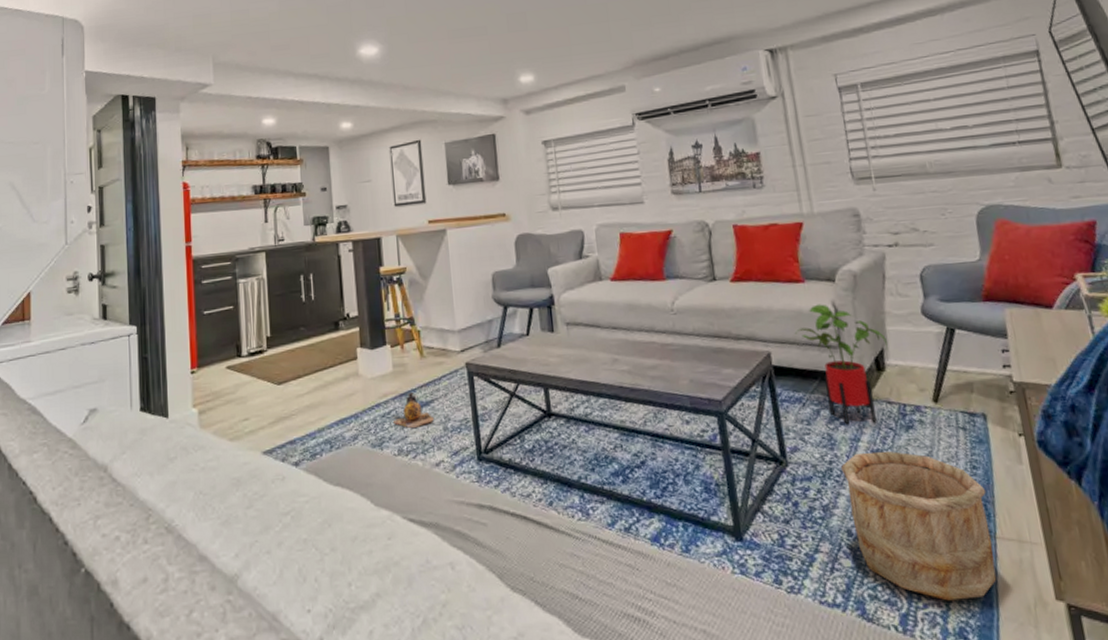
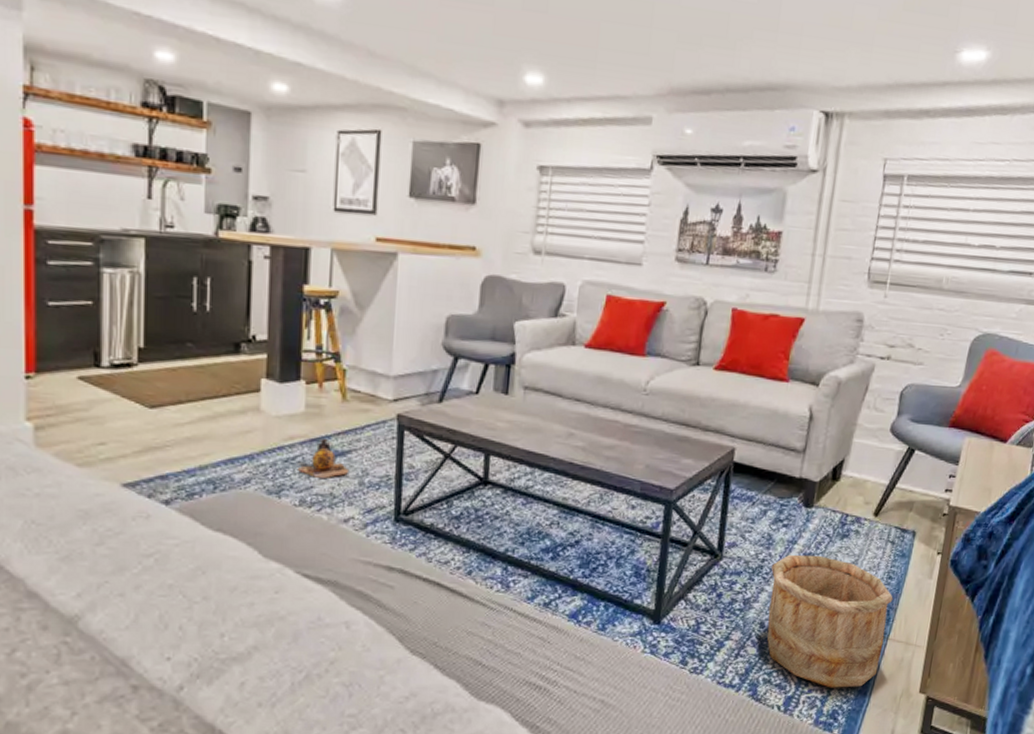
house plant: present [794,304,888,425] -> none [764,406,850,528]

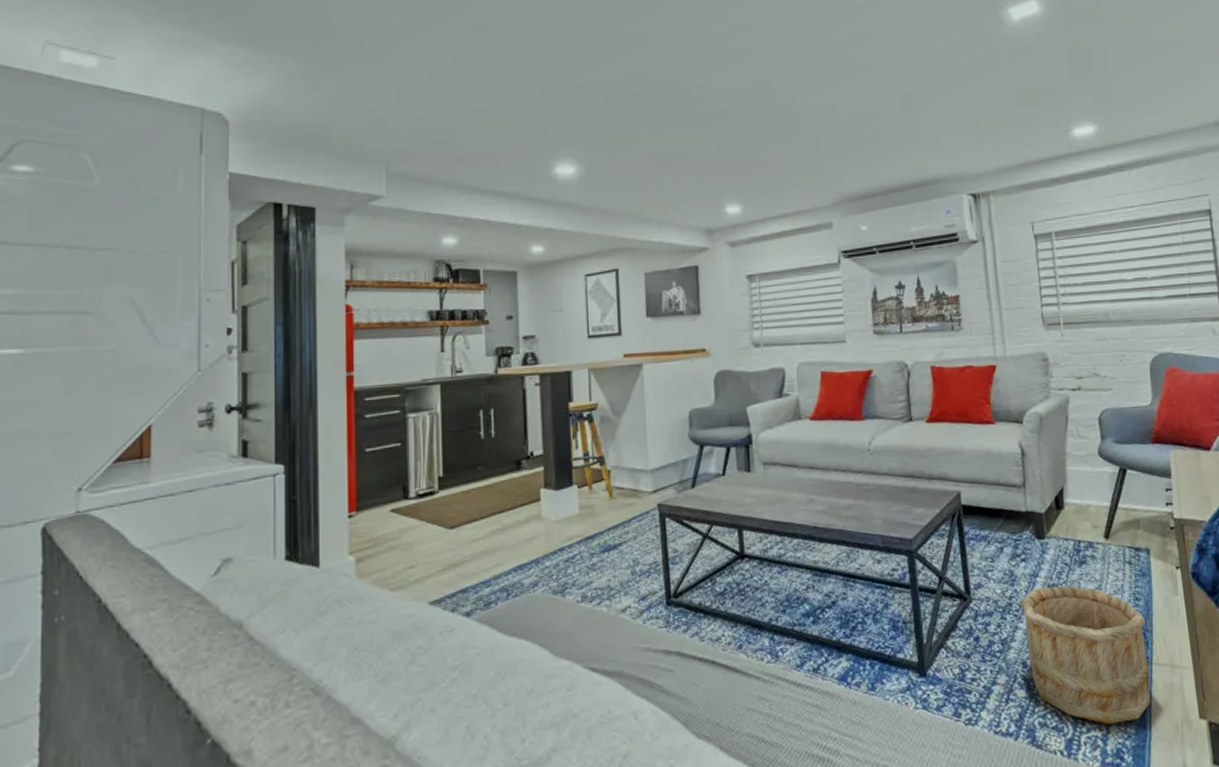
vase: present [298,438,350,480] -> none [578,534,622,574]

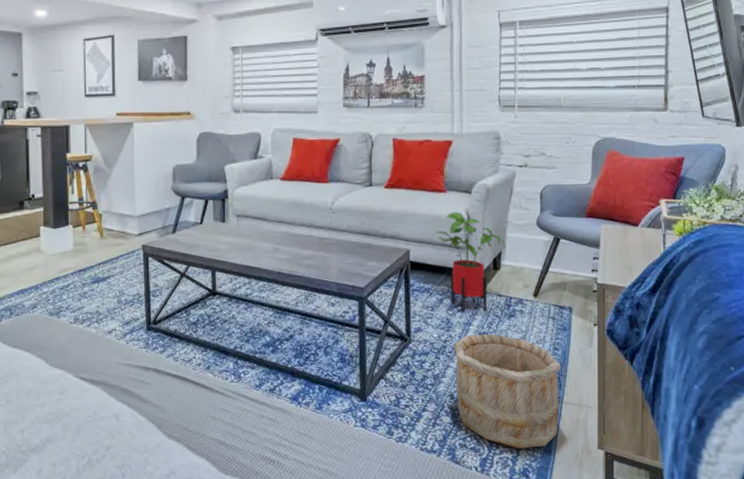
house plant: none [983,445,1067,562] -> present [431,212,505,312]

